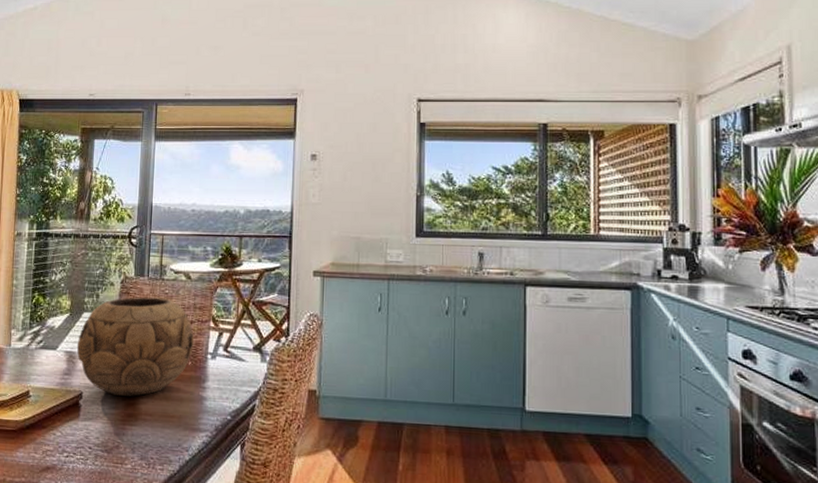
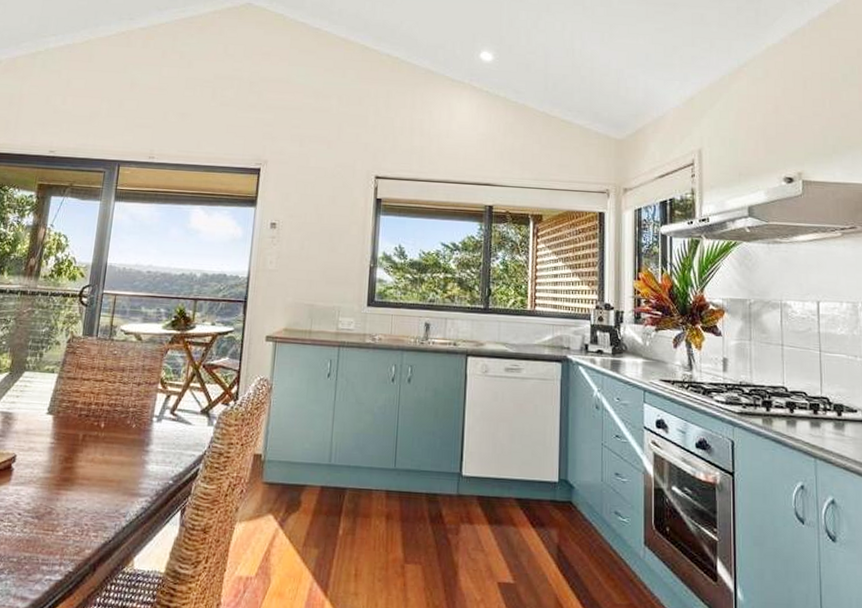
decorative bowl: present [76,297,194,396] -> none [13,357,141,460]

